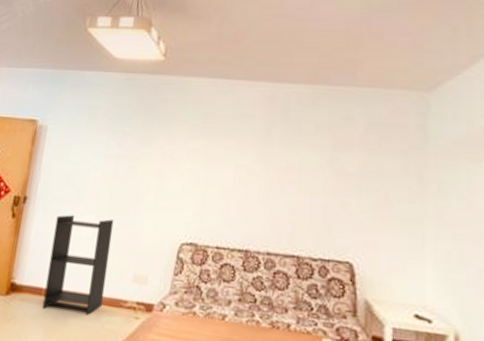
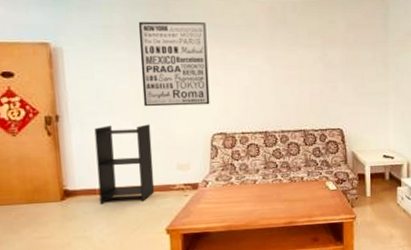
wall art: none [111,104,194,206] -> present [138,21,210,107]

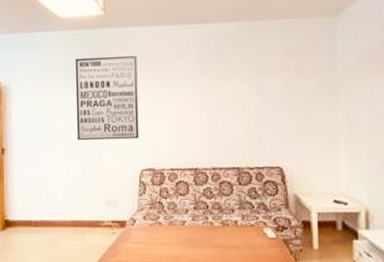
bookshelf: present [94,124,155,204] -> none [33,158,84,236]

